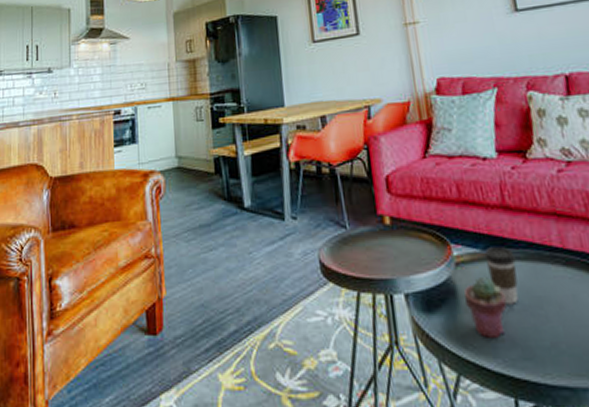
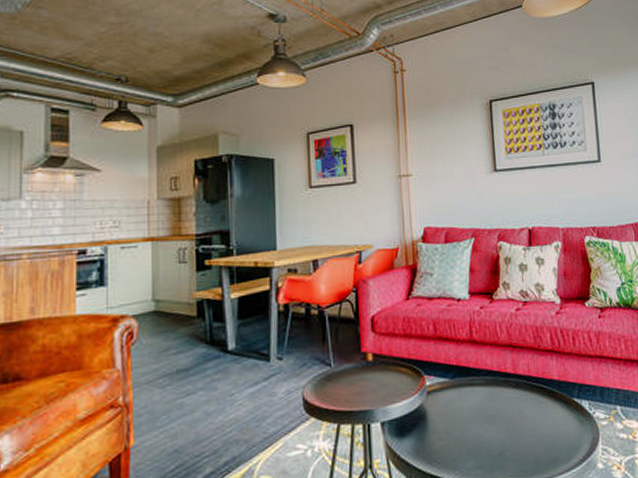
potted succulent: present [464,277,507,338] -> none [433,402,467,454]
coffee cup: present [484,247,519,305] -> none [452,375,477,424]

